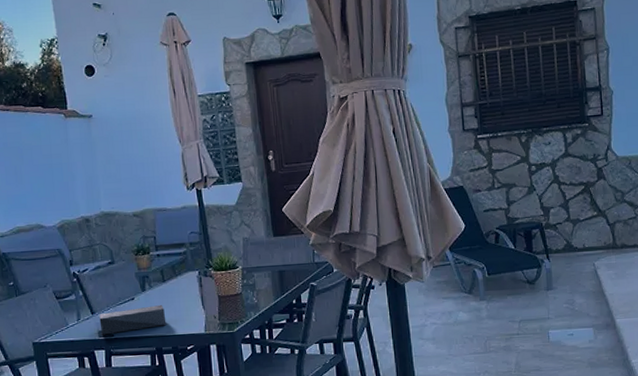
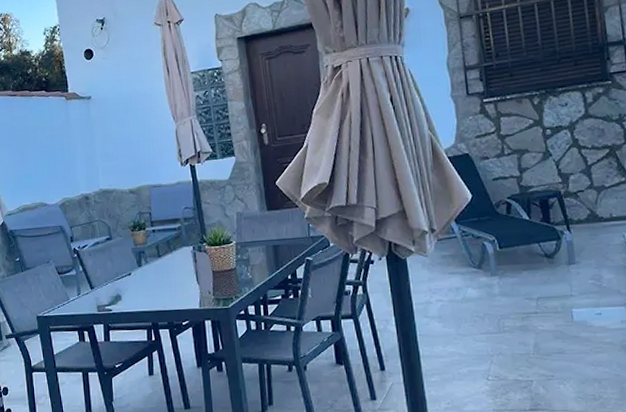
speaker: present [99,305,167,335] -> none [98,280,162,310]

